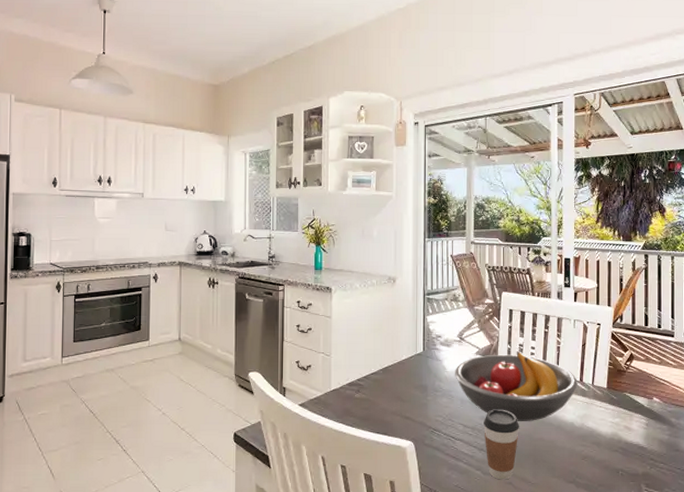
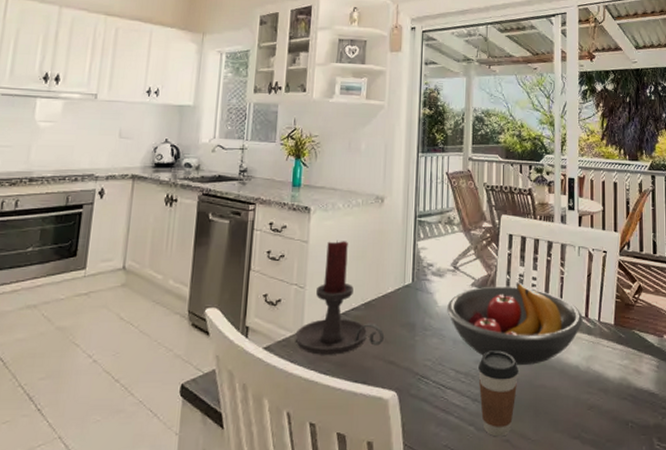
candle holder: none [325,315,401,411] -> present [295,240,385,355]

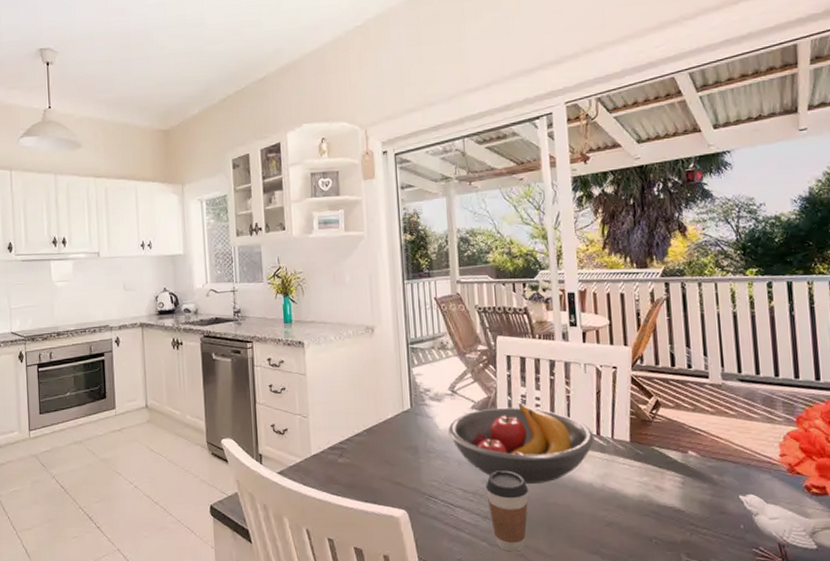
candle holder: present [295,240,385,355] -> none [304,371,390,478]

